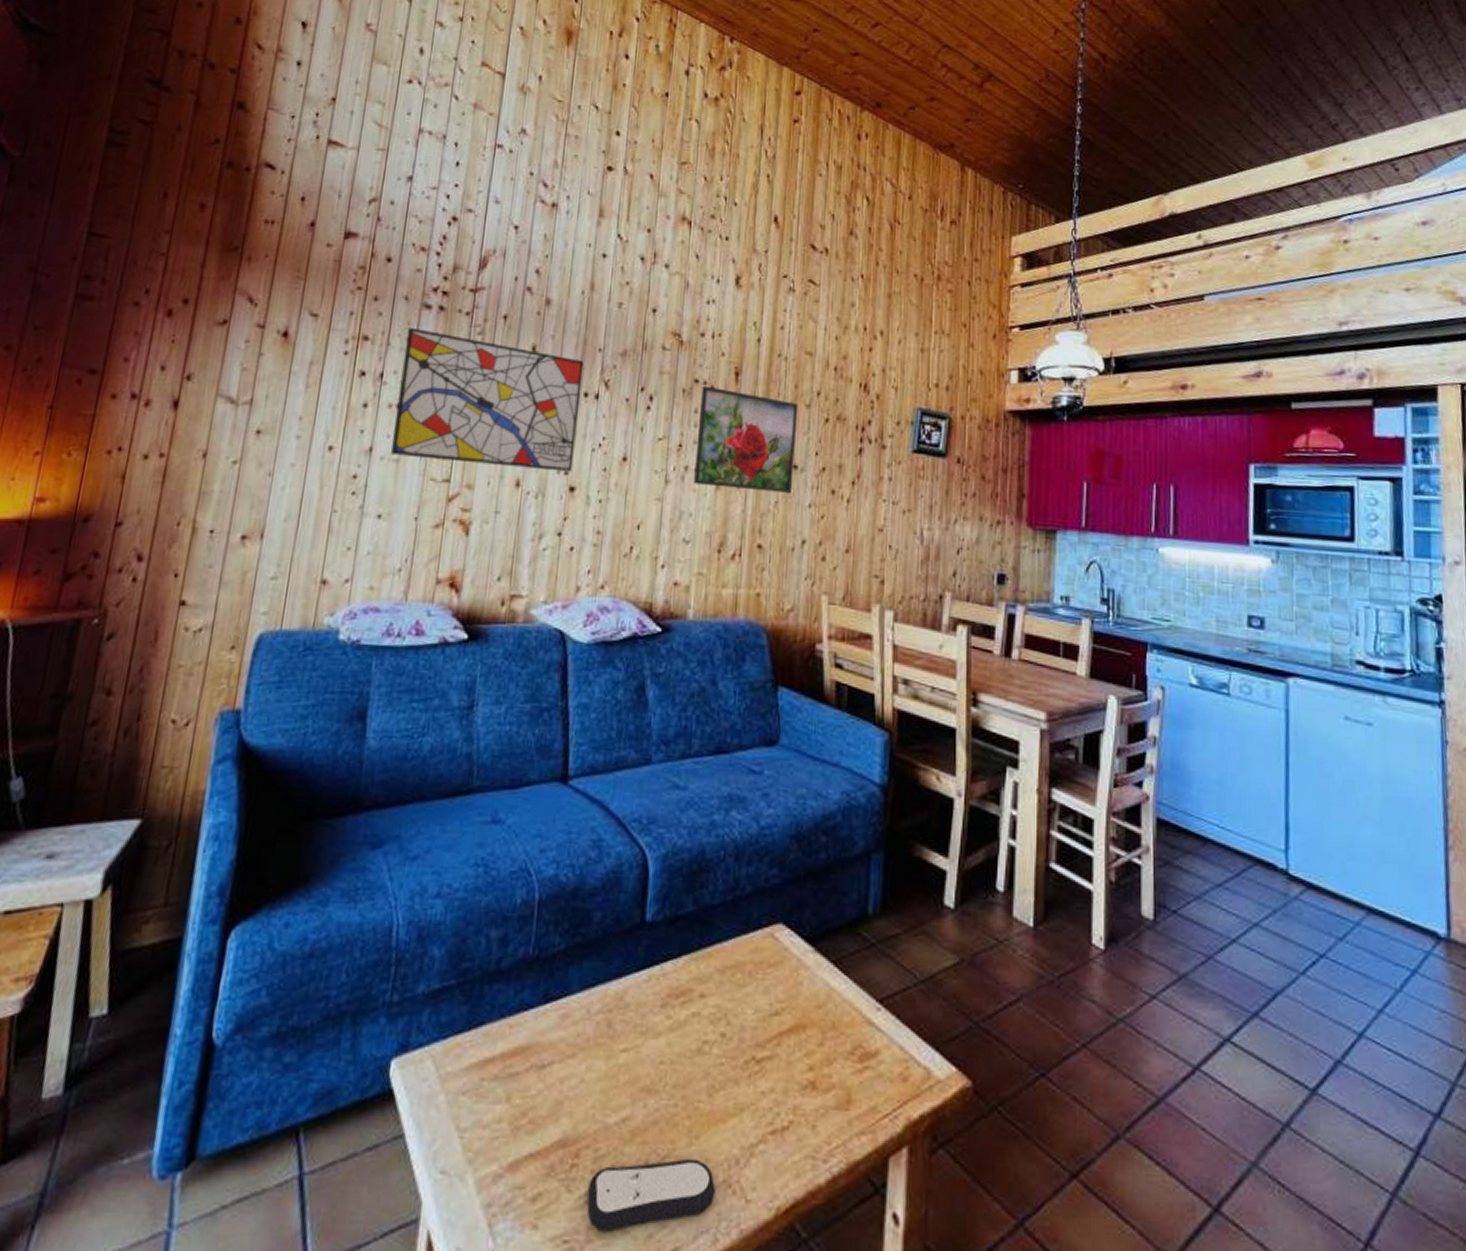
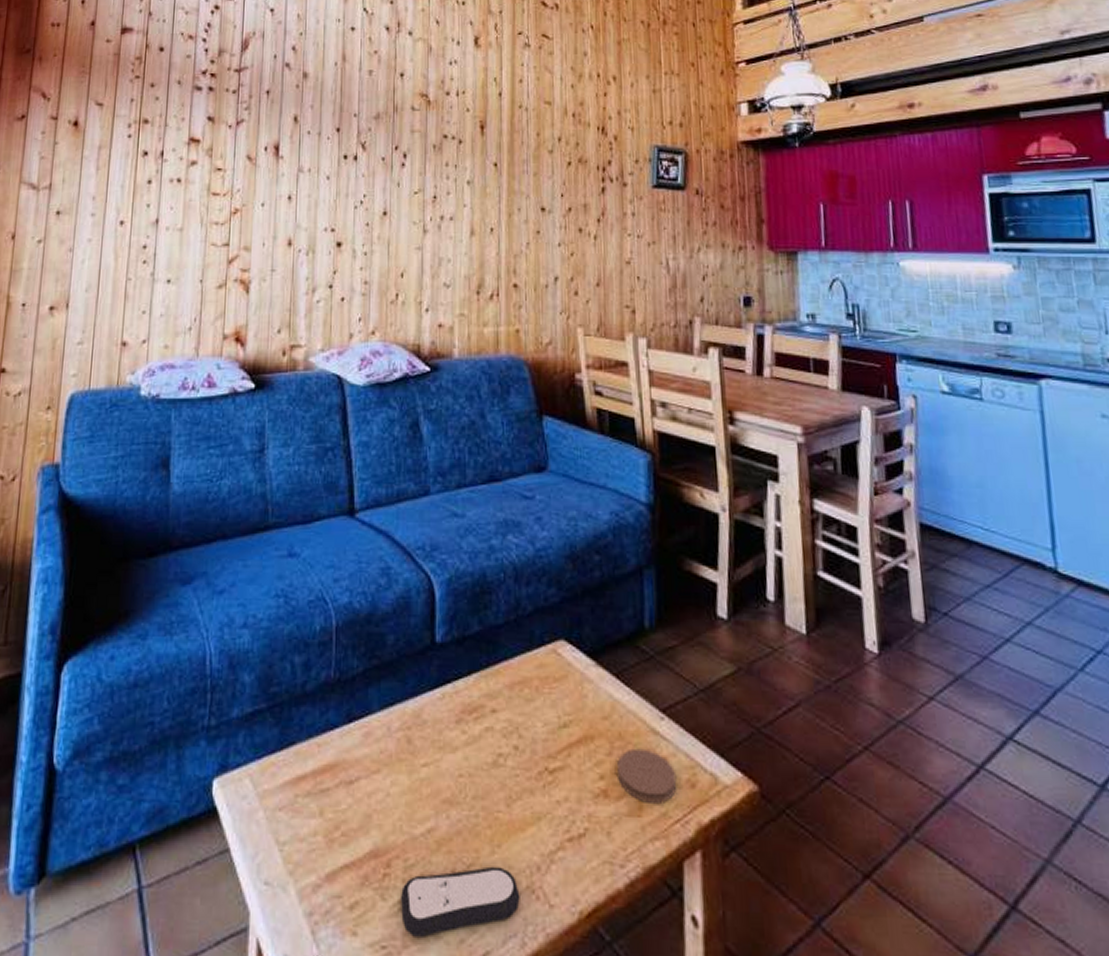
wall art: present [391,327,584,472] -> none [175,108,341,229]
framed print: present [694,385,799,493] -> none [450,140,542,234]
coaster: none [828,1039,889,1097] -> present [617,748,677,803]

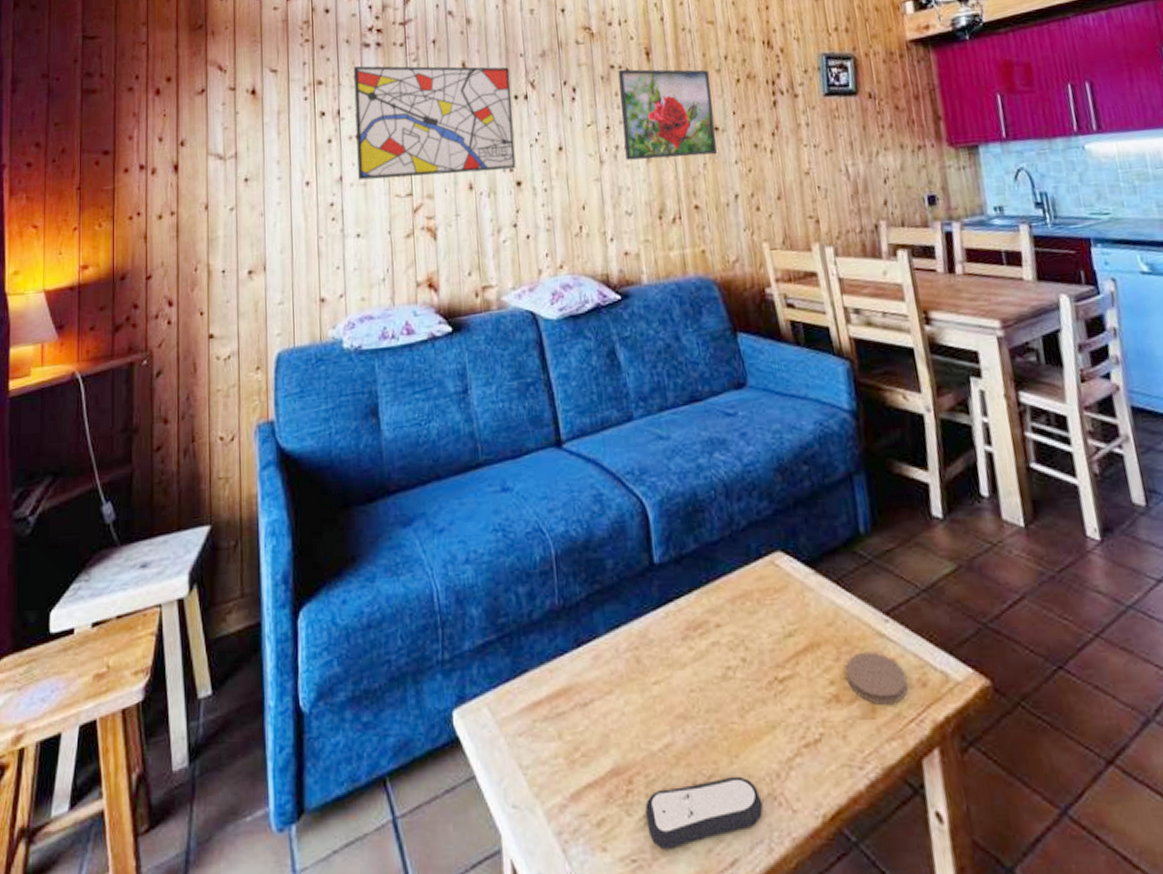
wall art: none [175,108,341,229] -> present [353,65,516,181]
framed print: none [450,140,542,234] -> present [618,69,718,160]

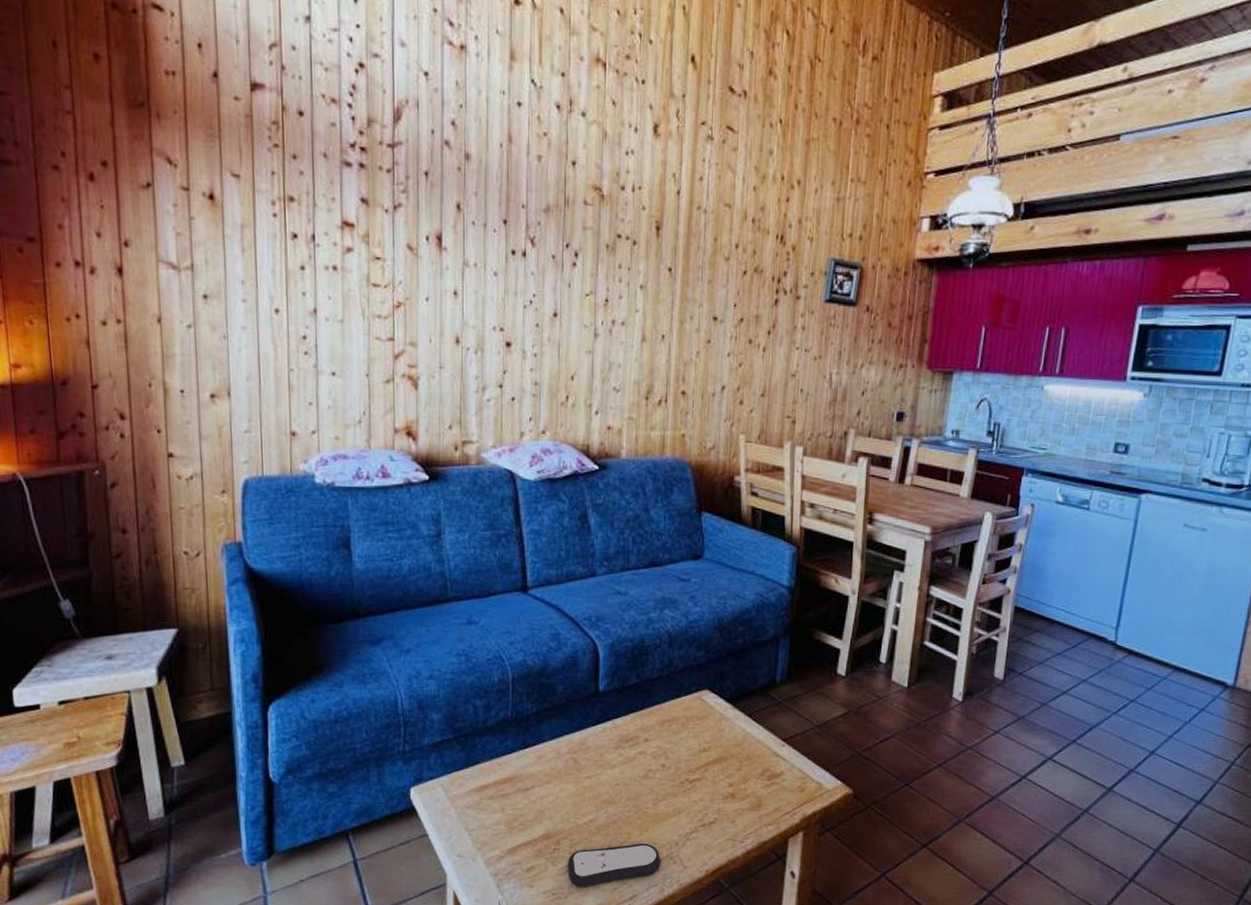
wall art: present [353,65,516,181] -> none [331,186,509,328]
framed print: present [618,69,718,160] -> none [621,240,718,343]
coaster: present [846,651,909,705] -> none [744,766,790,802]

